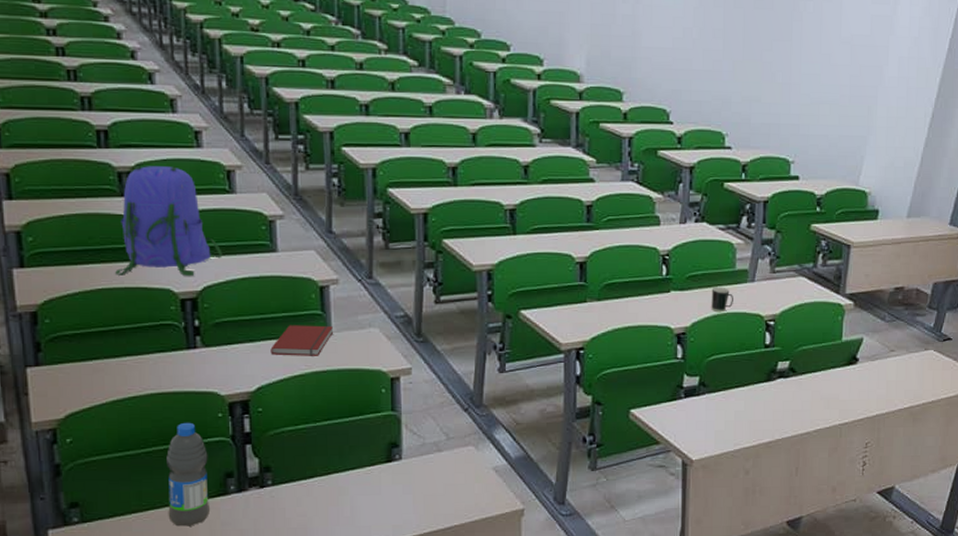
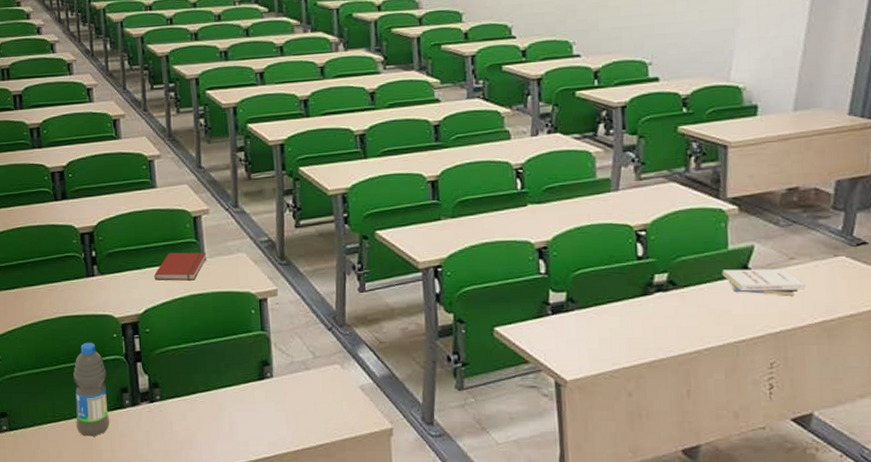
backpack: present [115,164,224,276] -> none [30,120,113,215]
mug: present [711,287,733,312] -> none [572,198,597,224]
books: none [834,359,901,384] -> present [722,268,806,296]

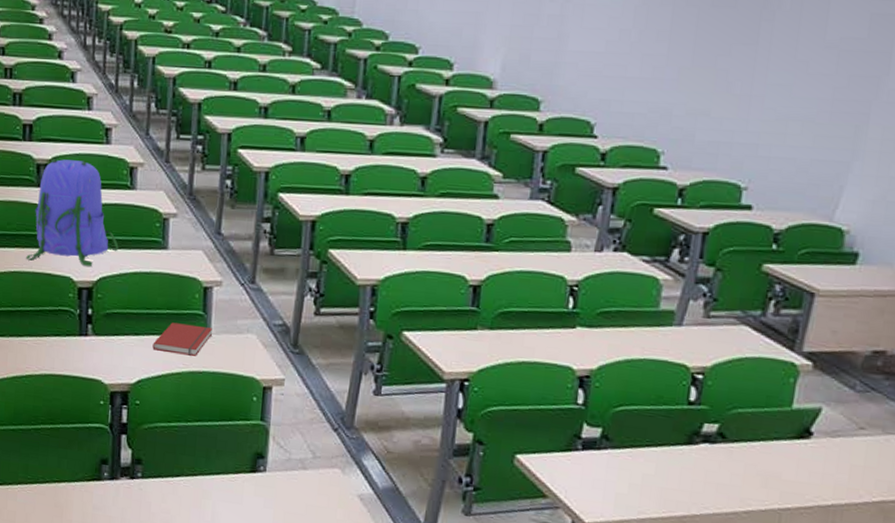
backpack: none [30,120,113,215] -> present [26,157,120,266]
water bottle: present [73,342,110,437] -> none [48,405,88,506]
books: present [722,268,806,296] -> none [779,429,871,469]

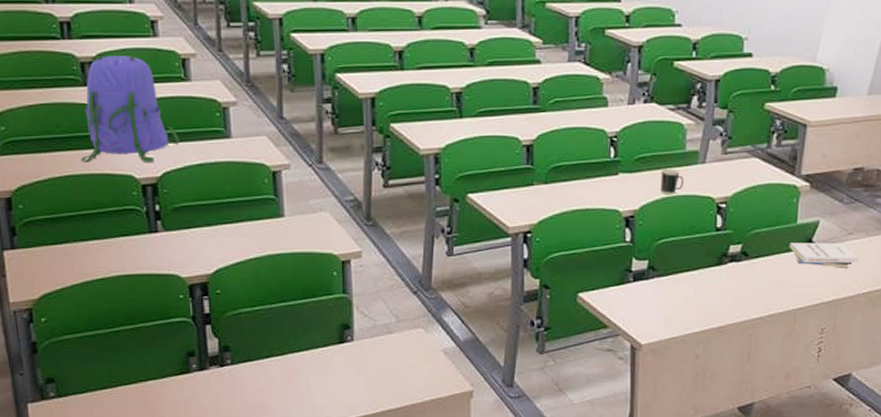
book: present [152,322,212,356] -> none [227,209,286,240]
mug: none [624,327,653,357] -> present [660,169,683,194]
books: none [779,429,871,469] -> present [789,242,859,268]

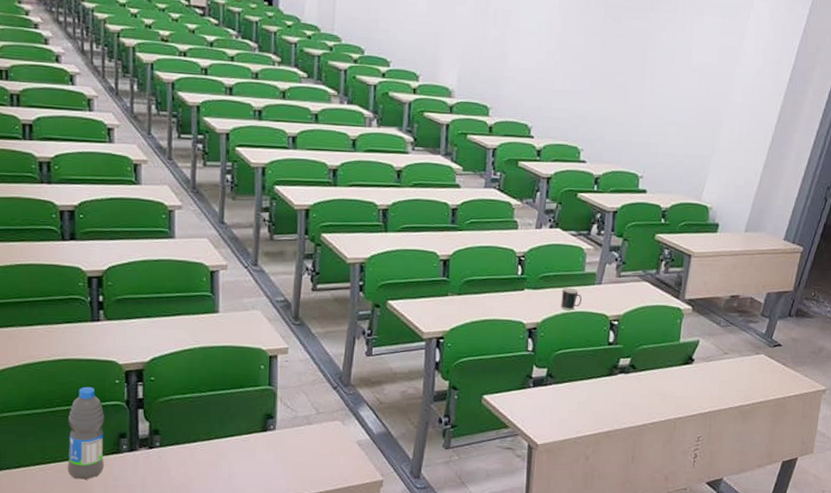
backpack: present [81,54,181,162] -> none [32,155,128,256]
water bottle: none [133,303,175,402] -> present [67,386,105,480]
books: present [789,242,859,268] -> none [672,358,733,384]

